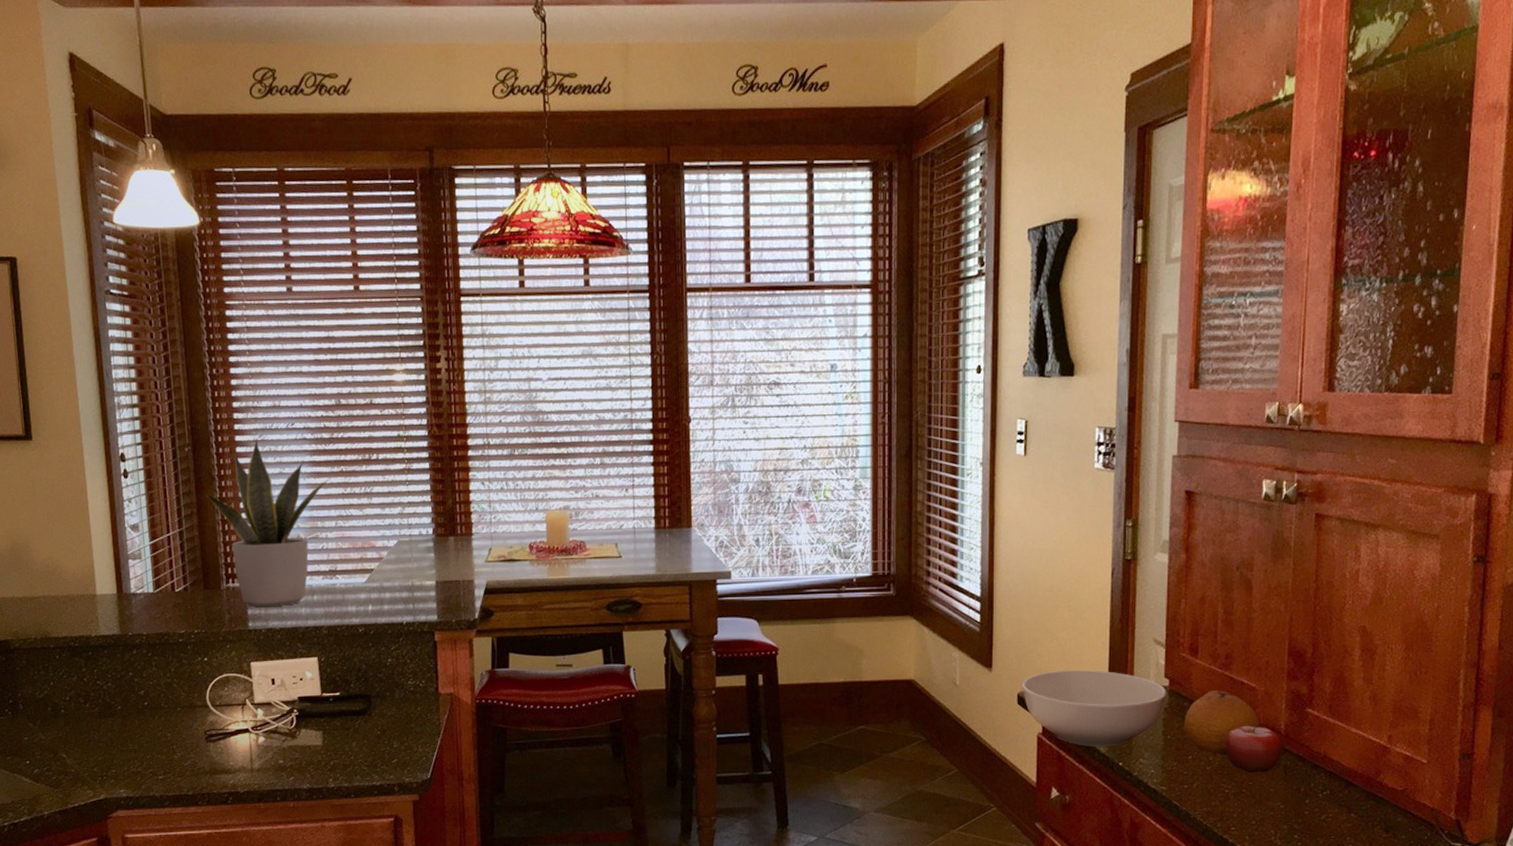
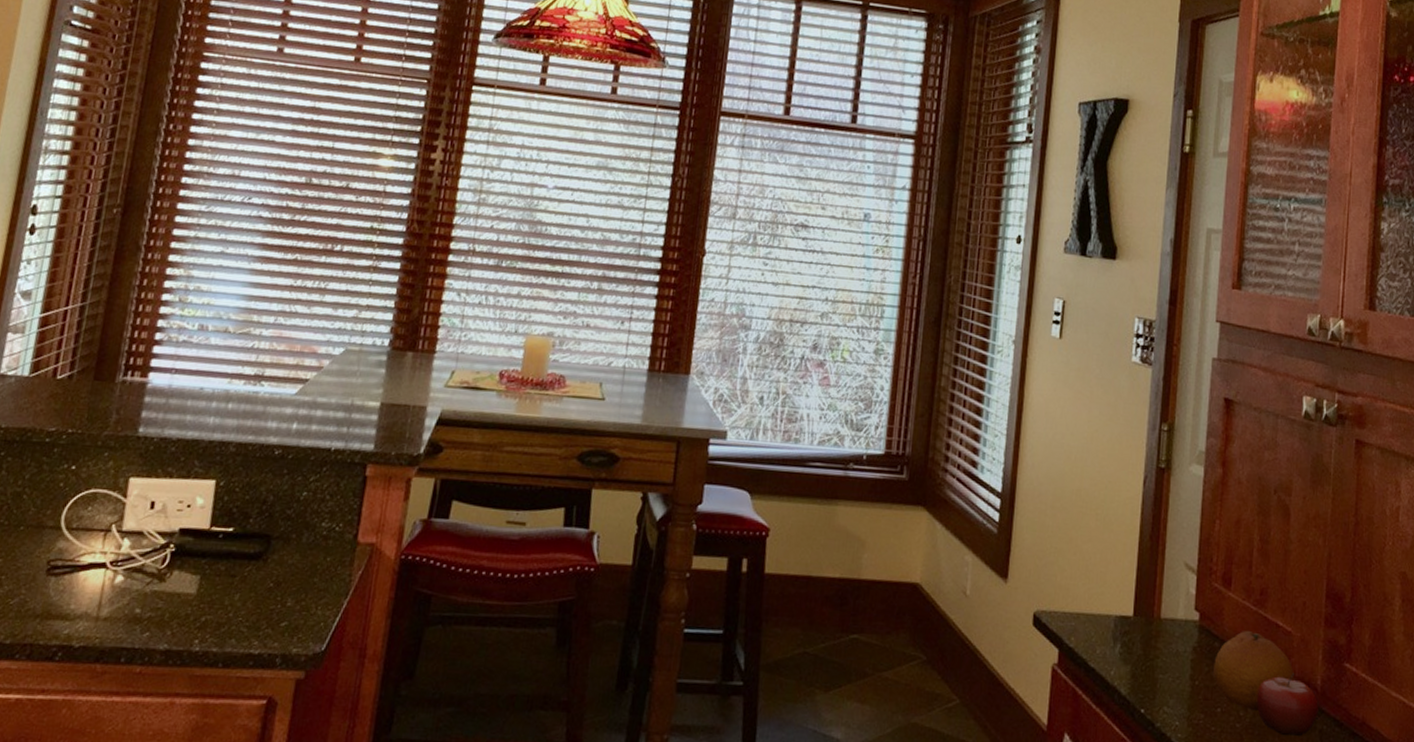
potted plant: present [204,437,330,607] -> none [123,208,280,412]
bowl: present [1021,669,1167,746] -> none [1038,589,1197,688]

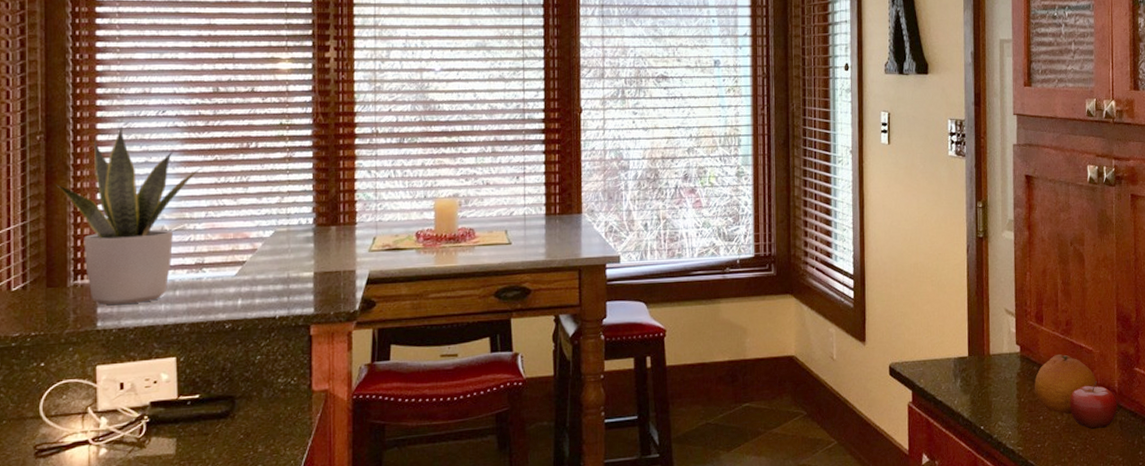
potted plant: none [123,208,280,412] -> present [55,125,202,305]

